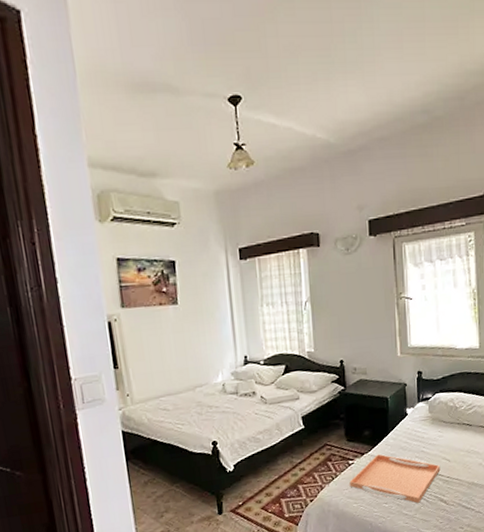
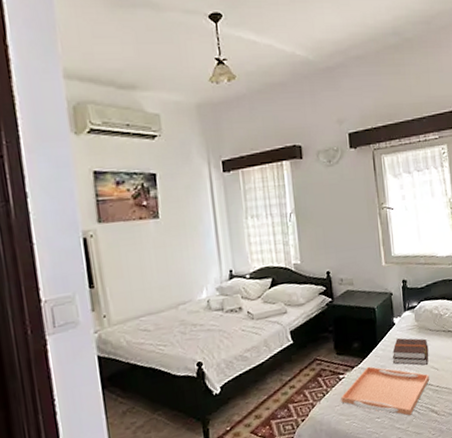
hardback book: none [403,428,441,456] -> present [392,337,429,366]

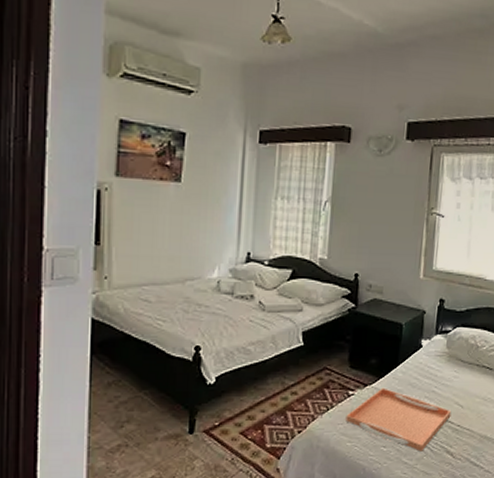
hardback book: present [392,337,429,366] -> none [412,362,457,399]

